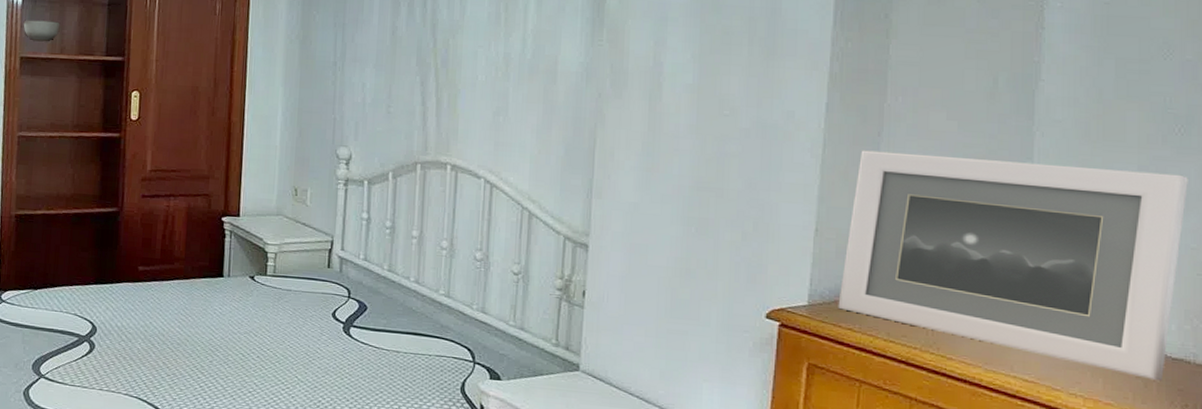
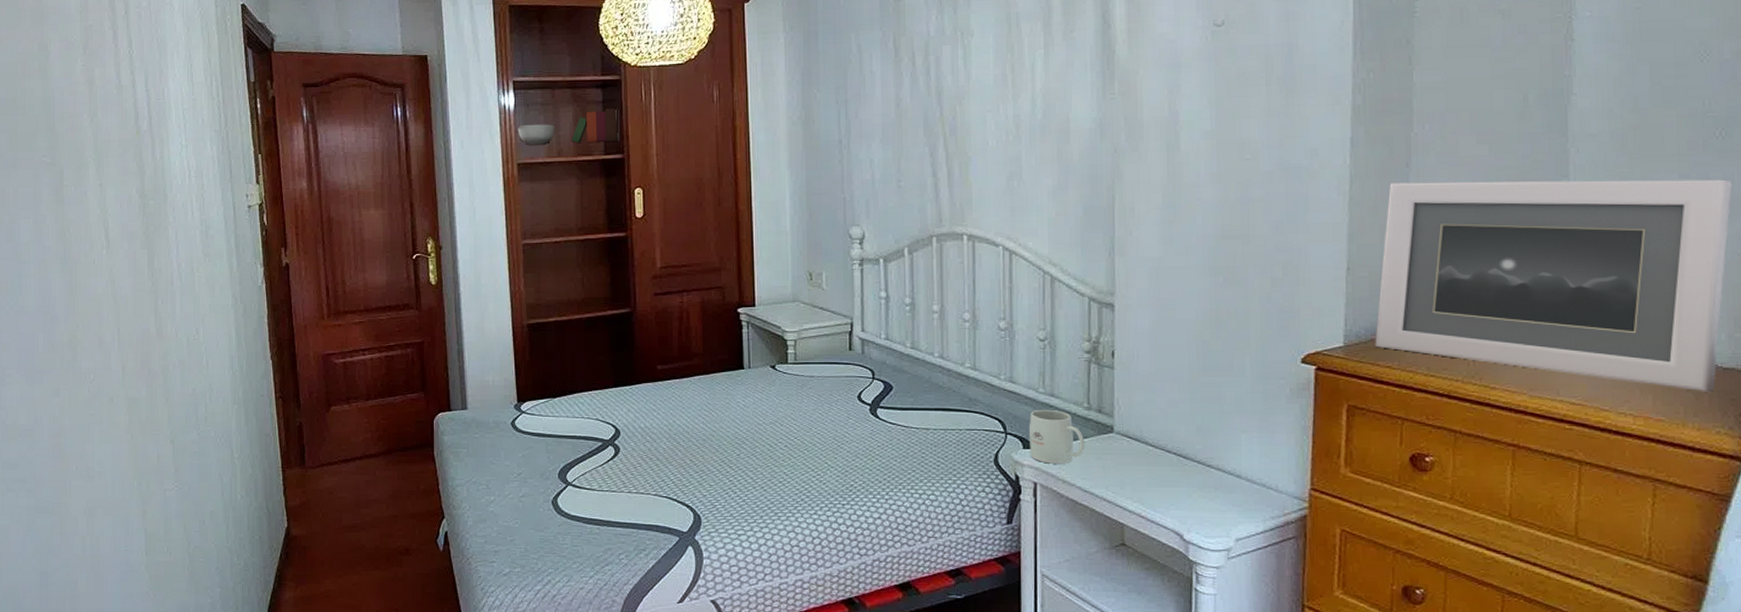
books: none [74,12,124,46] -> present [571,108,620,144]
mug: none [496,341,551,398] -> present [1028,409,1086,464]

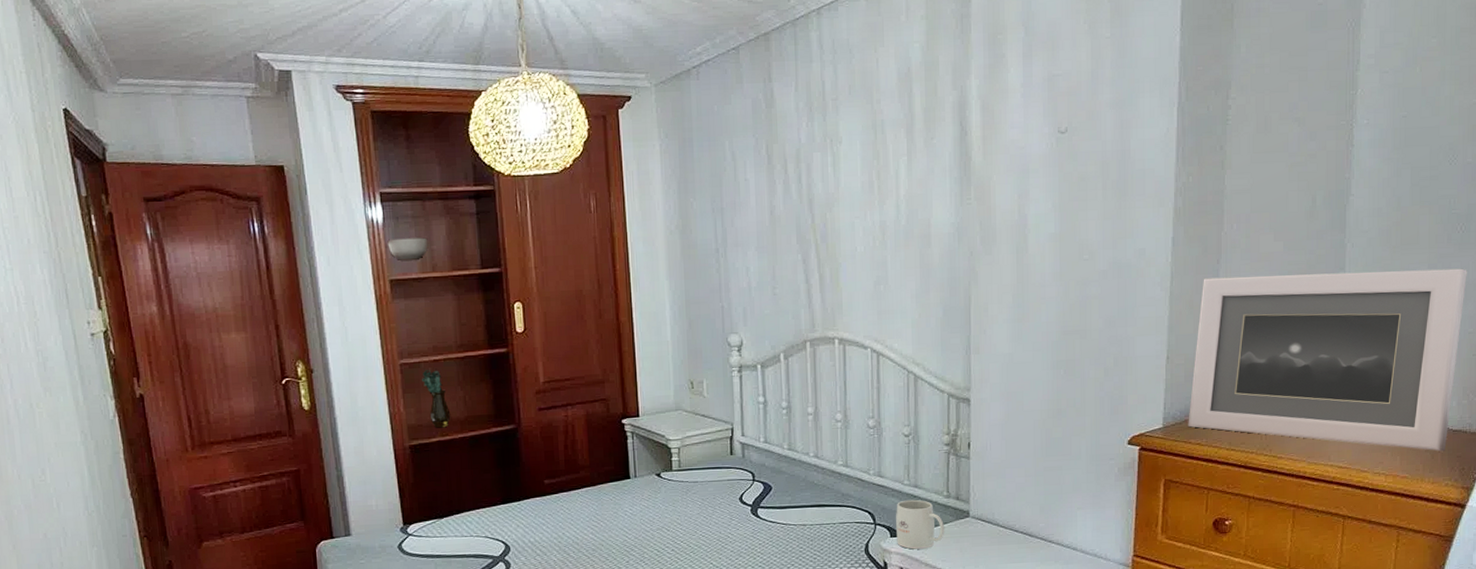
vase: none [543,249,569,308] -> present [422,368,451,428]
books: present [571,108,620,144] -> none [445,220,496,258]

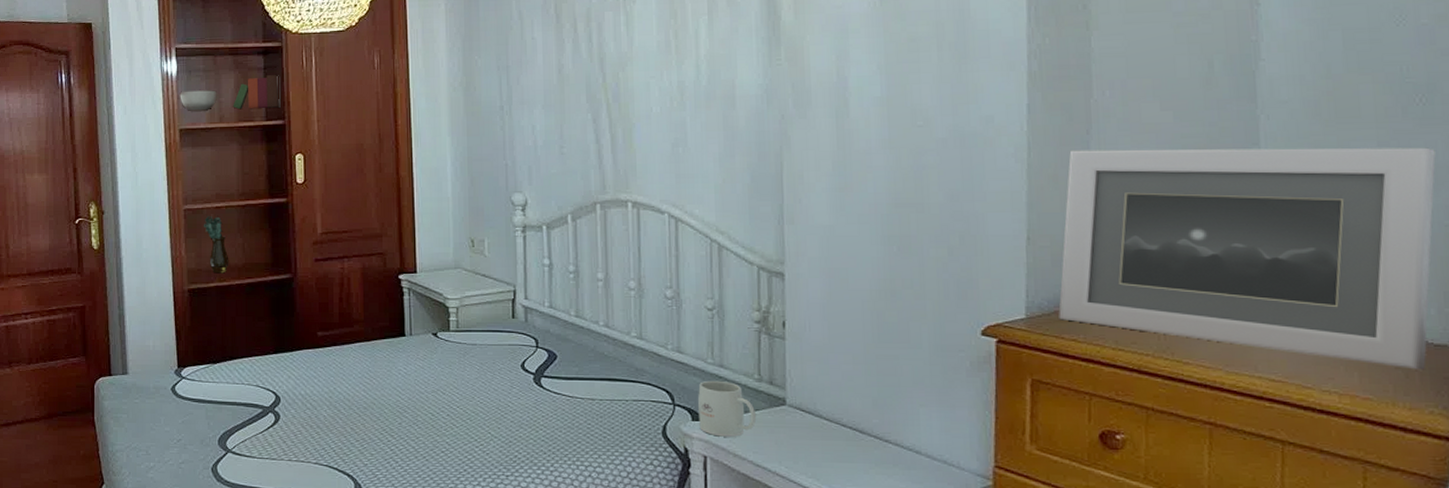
books: none [445,220,496,258] -> present [233,75,281,110]

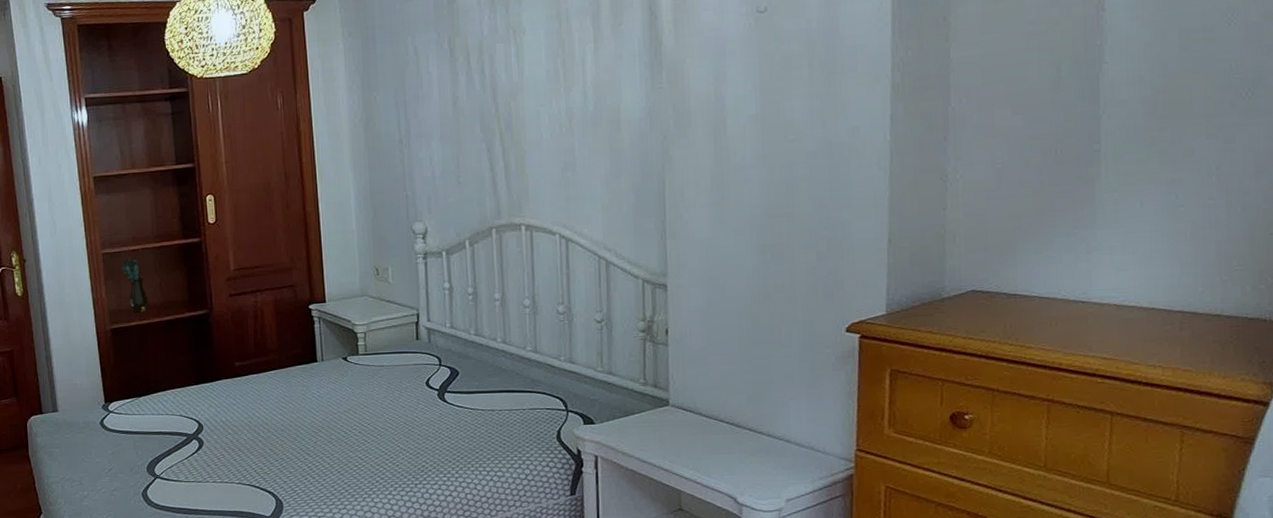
bowl: present [180,90,217,112] -> none [91,137,128,160]
books: present [233,75,281,110] -> none [143,120,190,155]
mug: present [697,380,757,437] -> none [588,386,643,438]
picture frame: present [1058,147,1436,370] -> none [916,138,1258,342]

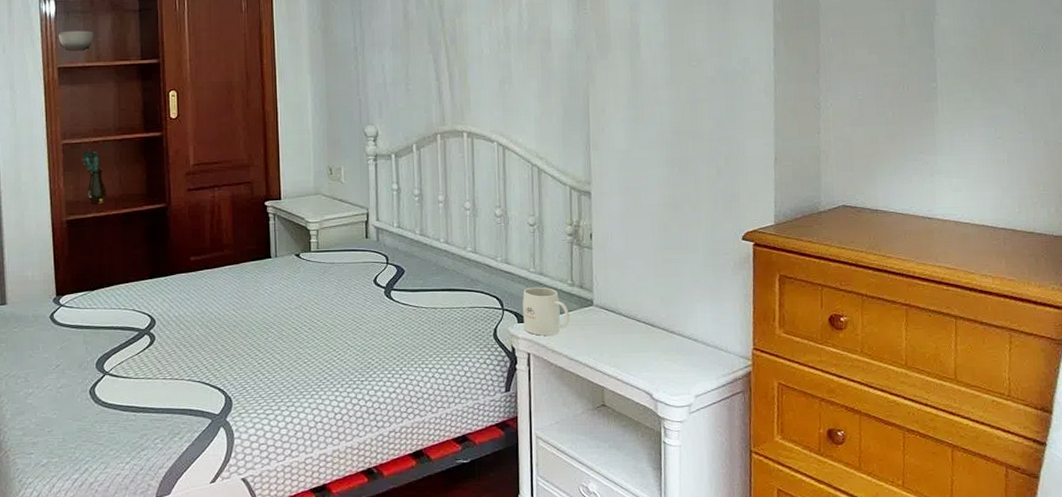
bowl: none [91,137,128,160] -> present [58,30,95,51]
mug: none [588,386,643,438] -> present [522,286,570,336]

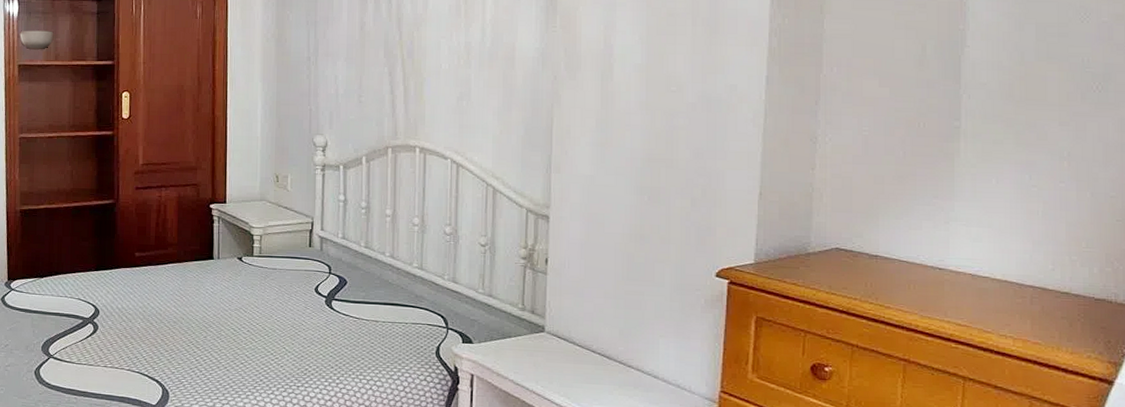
vase: present [82,148,106,205] -> none [37,143,59,197]
mug: present [522,286,570,336] -> none [468,308,519,359]

